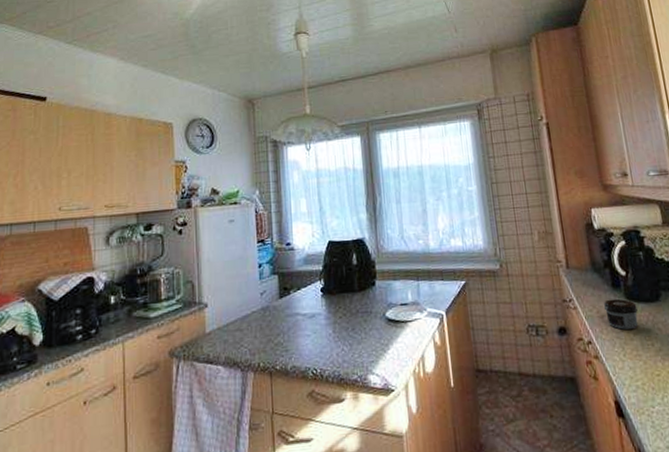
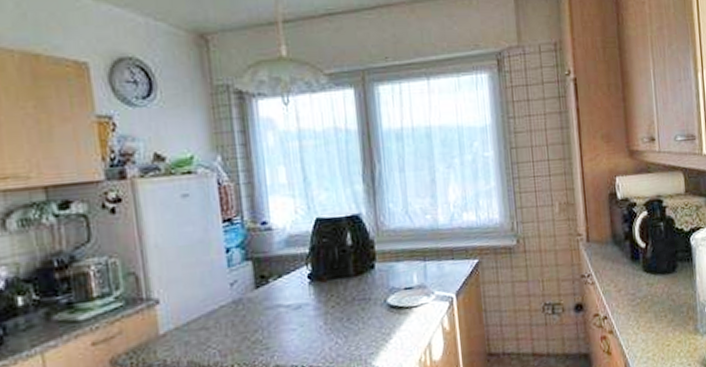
jar: present [604,298,638,330] -> none [622,271,654,303]

